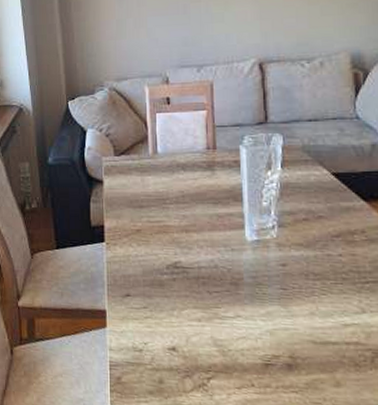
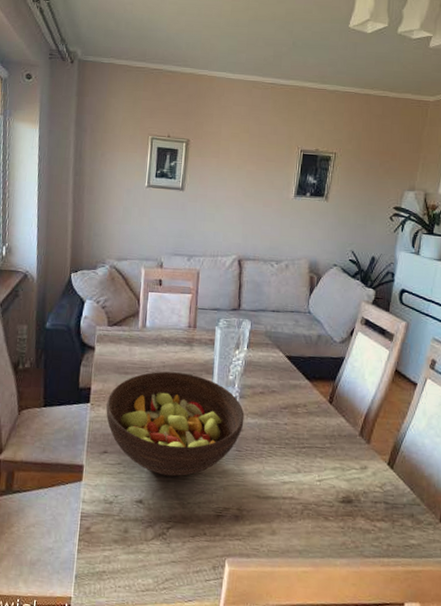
fruit bowl: none [123,202,287,321] -> present [106,371,245,477]

